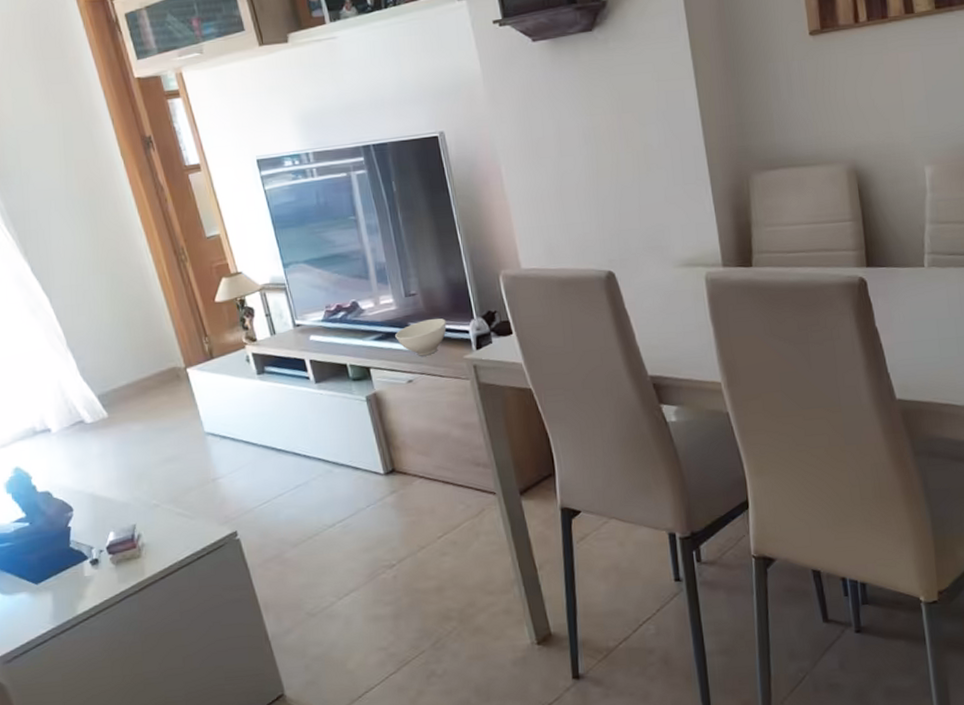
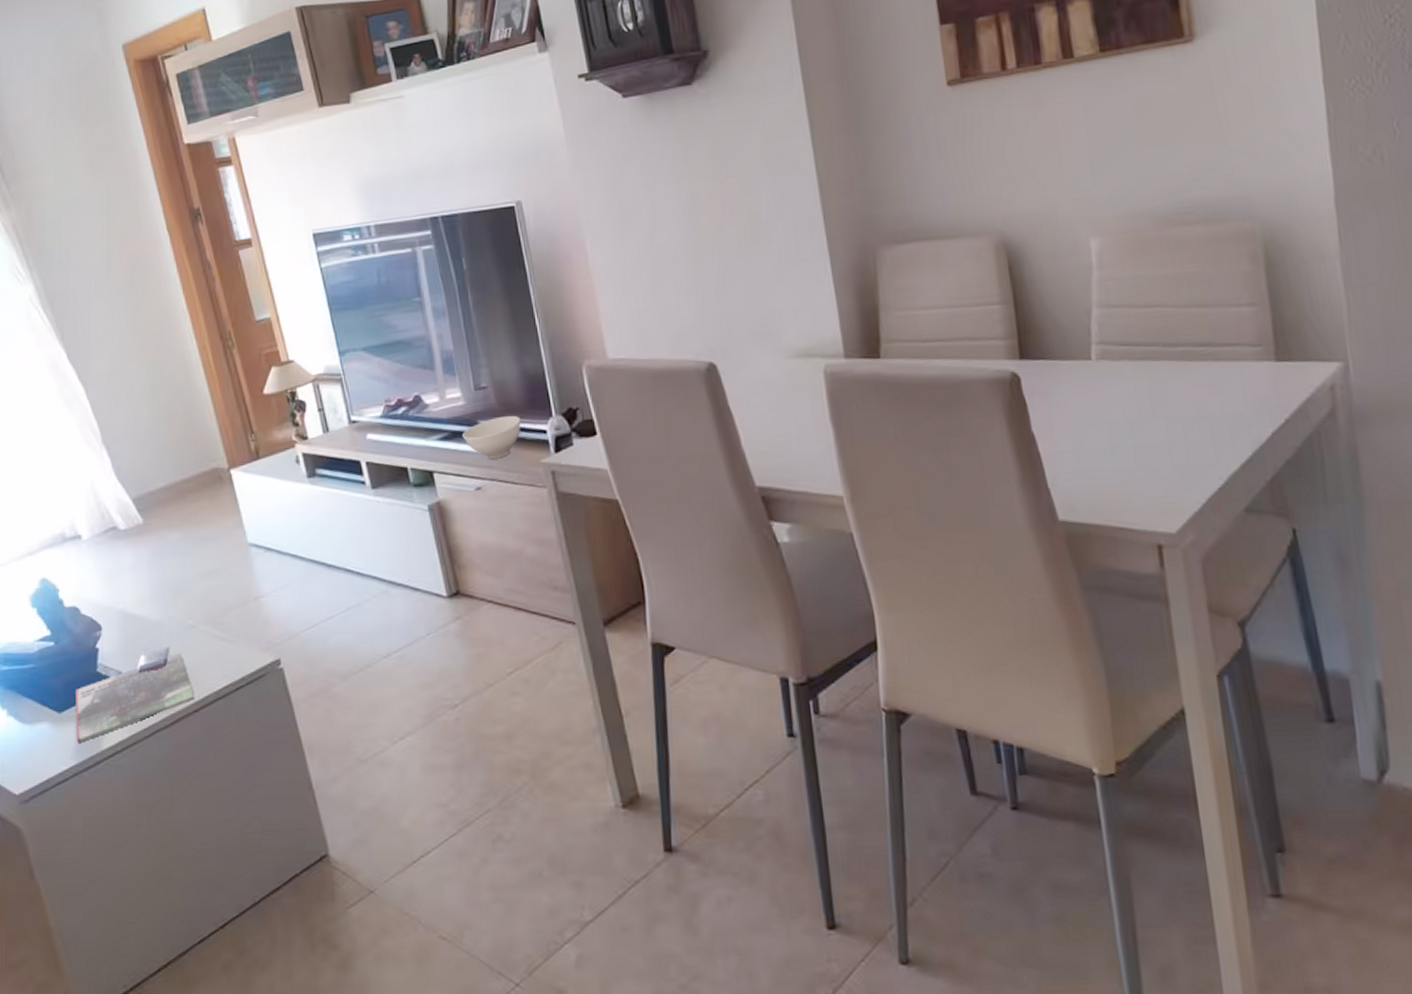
magazine: none [51,528,161,610] -> present [75,653,195,743]

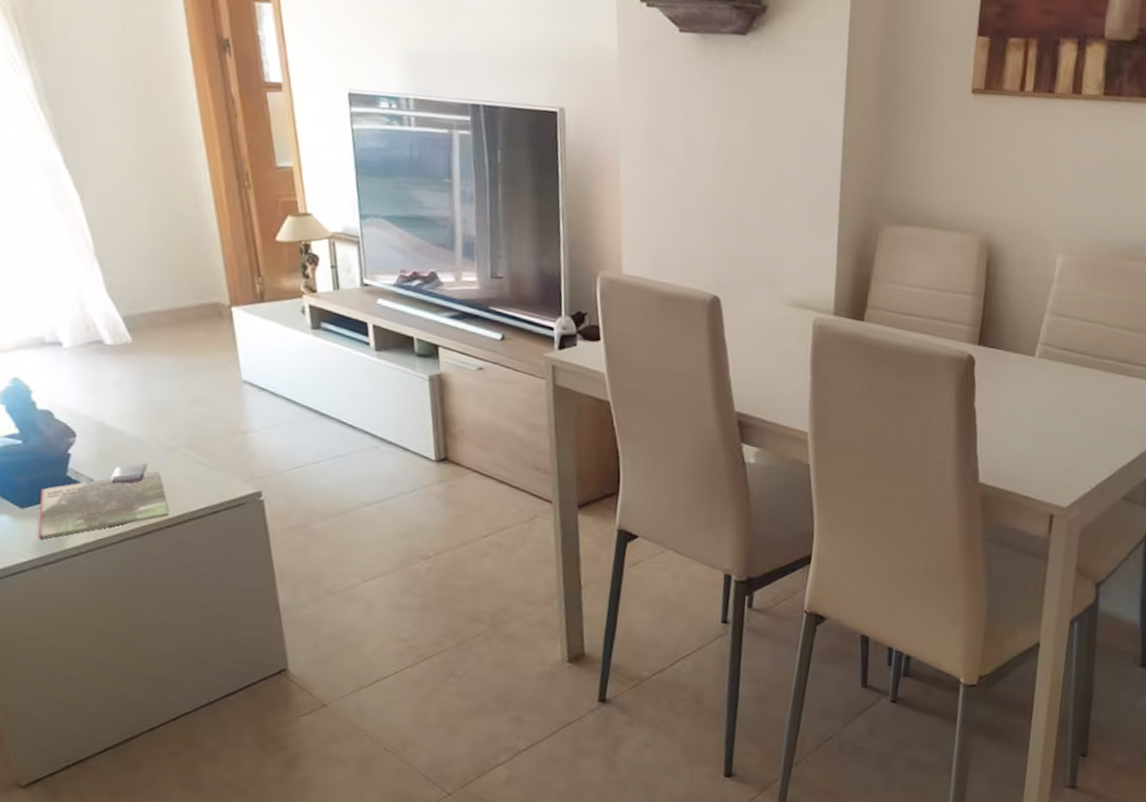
bowl: present [463,415,521,460] -> none [472,307,531,346]

